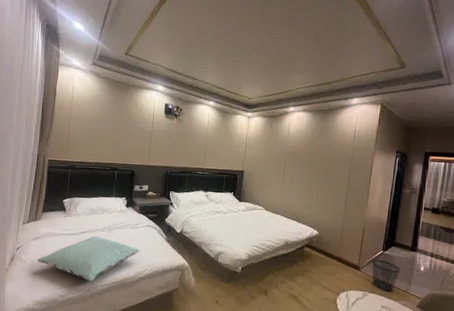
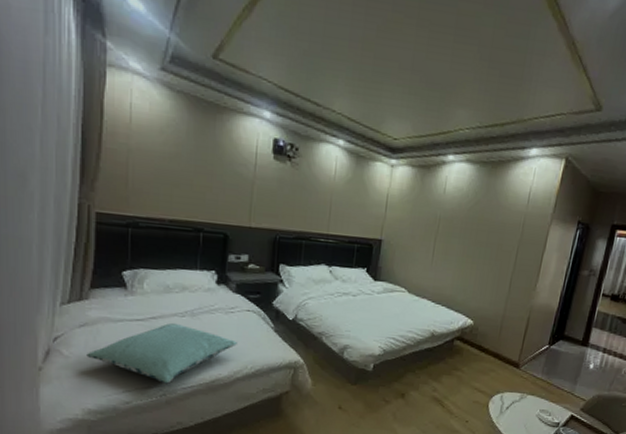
wastebasket: present [372,258,400,292] -> none [533,354,567,393]

